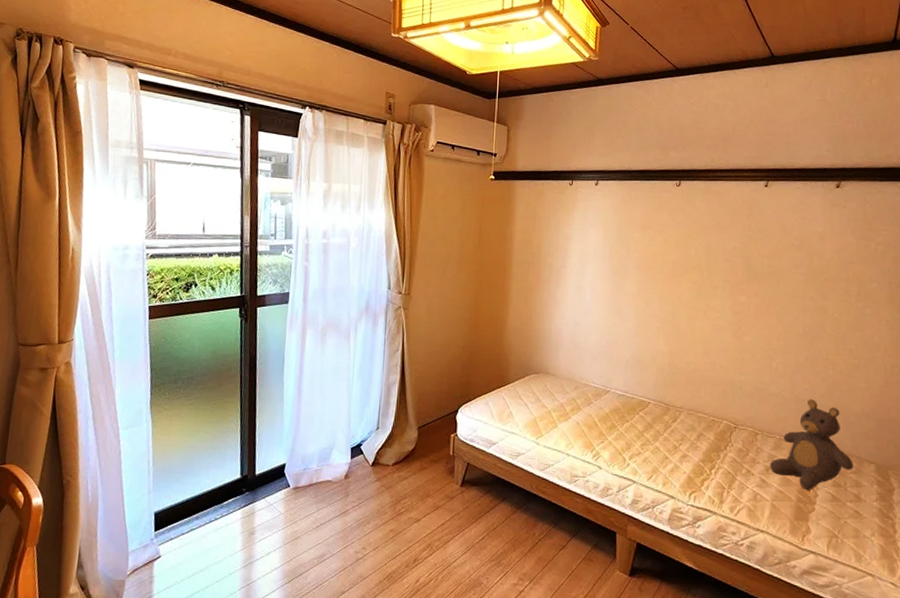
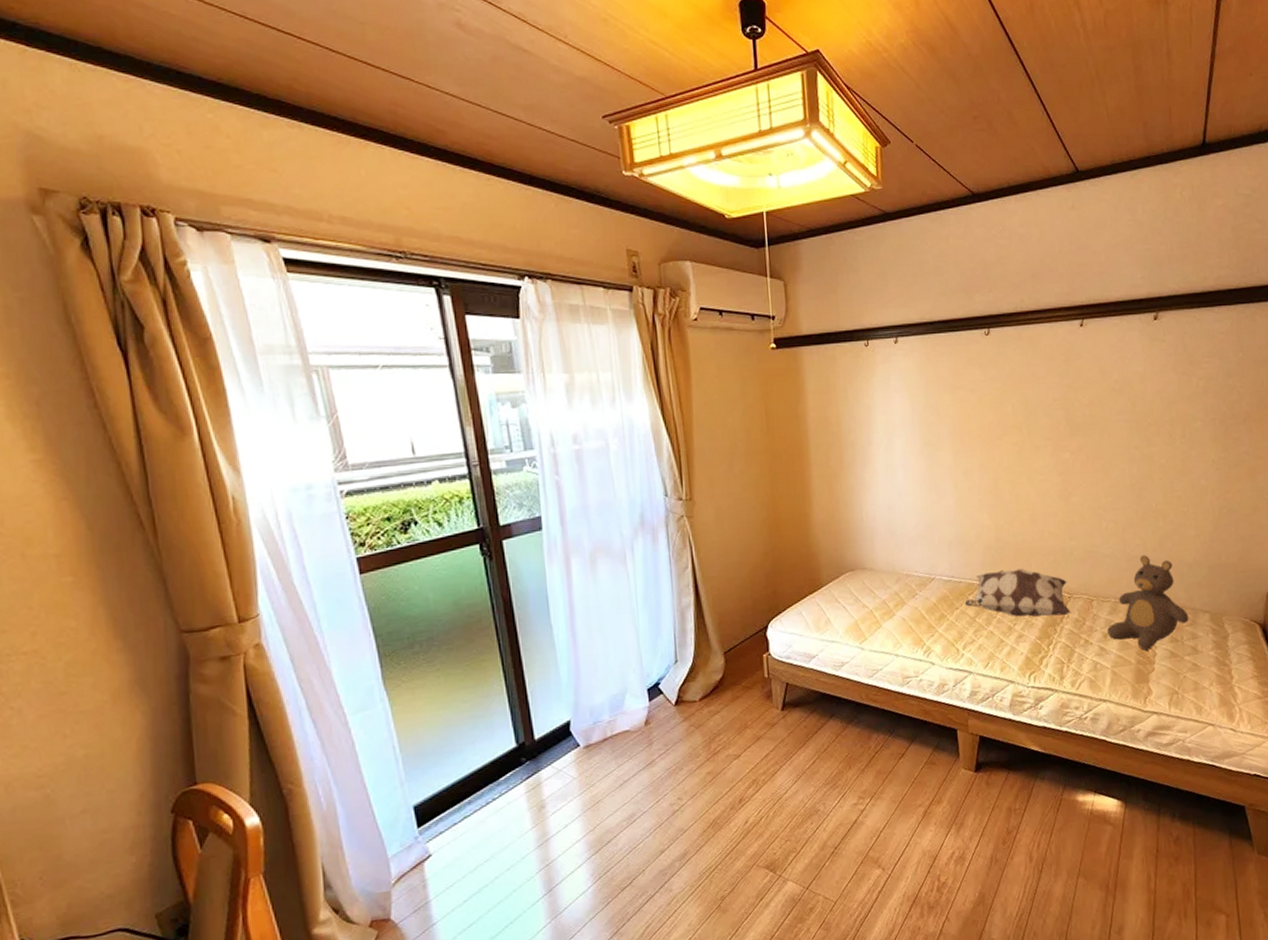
decorative pillow: none [635,393,735,443] -> present [964,568,1071,617]

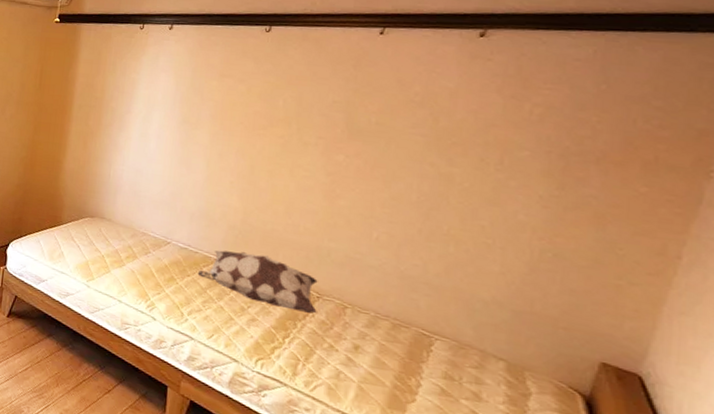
teddy bear: present [1107,555,1189,651] -> none [360,277,475,378]

